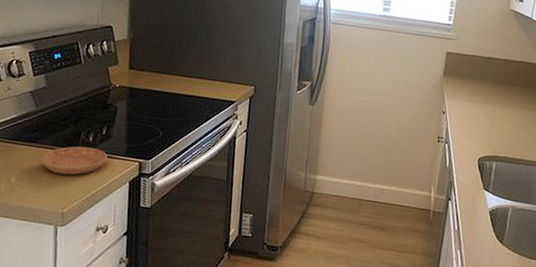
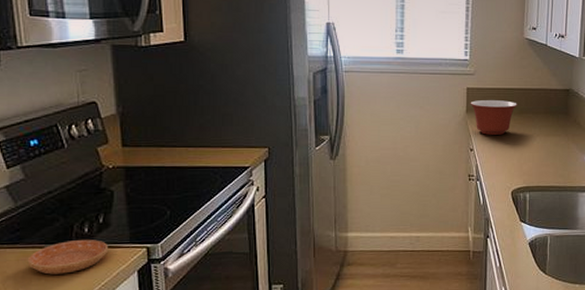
mixing bowl: none [448,65,495,102] -> present [470,100,517,135]

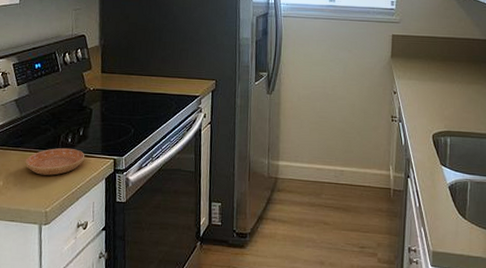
mixing bowl: present [470,100,517,135] -> none [395,46,440,80]

